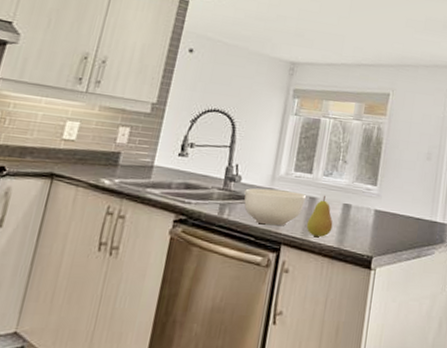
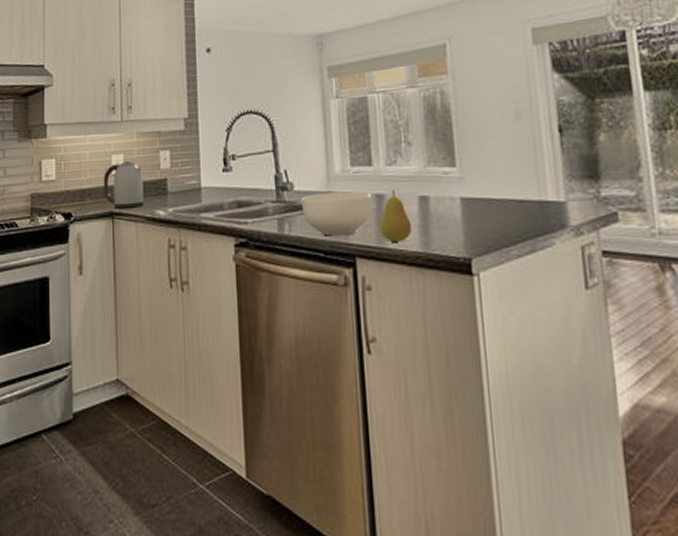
kettle: none [48,129,96,174] -> present [103,161,144,209]

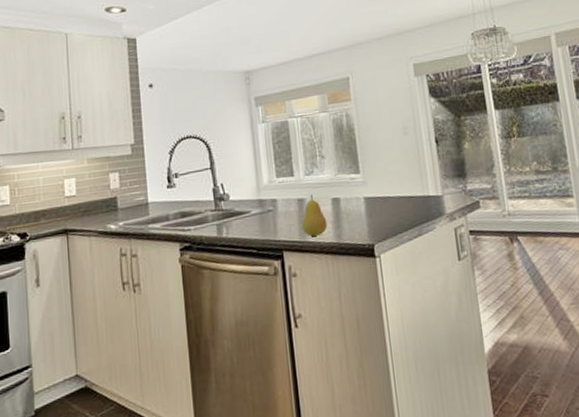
kettle: present [103,161,144,209] -> none [56,184,96,227]
bowl: present [300,191,372,236] -> none [235,197,295,236]

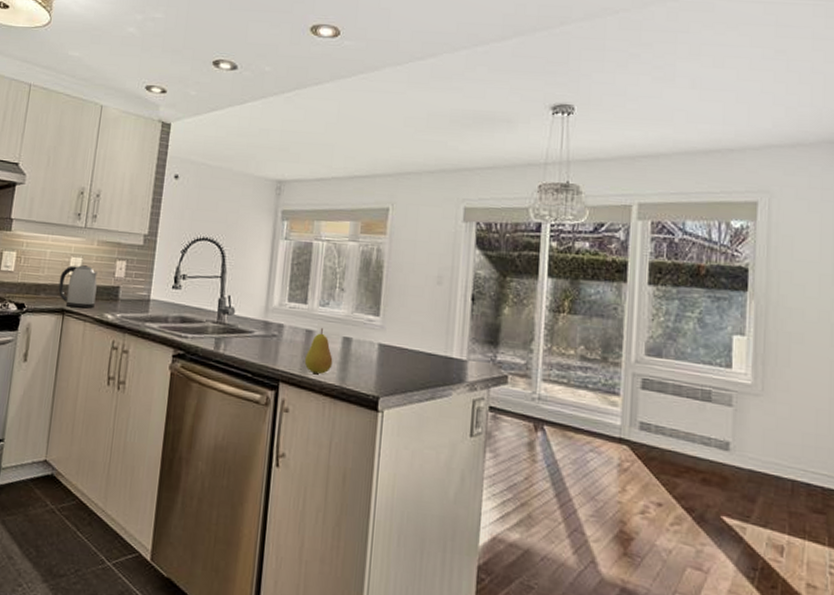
kettle: none [56,184,96,227] -> present [58,265,97,309]

